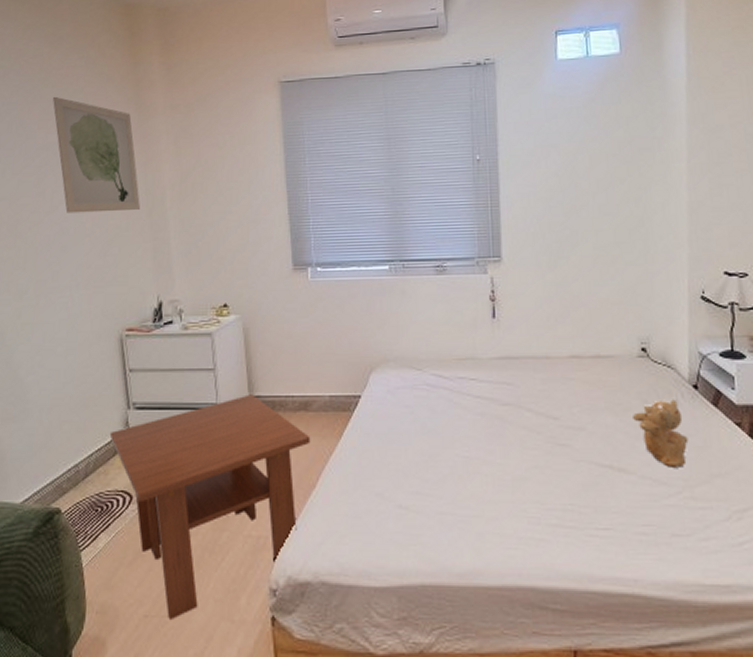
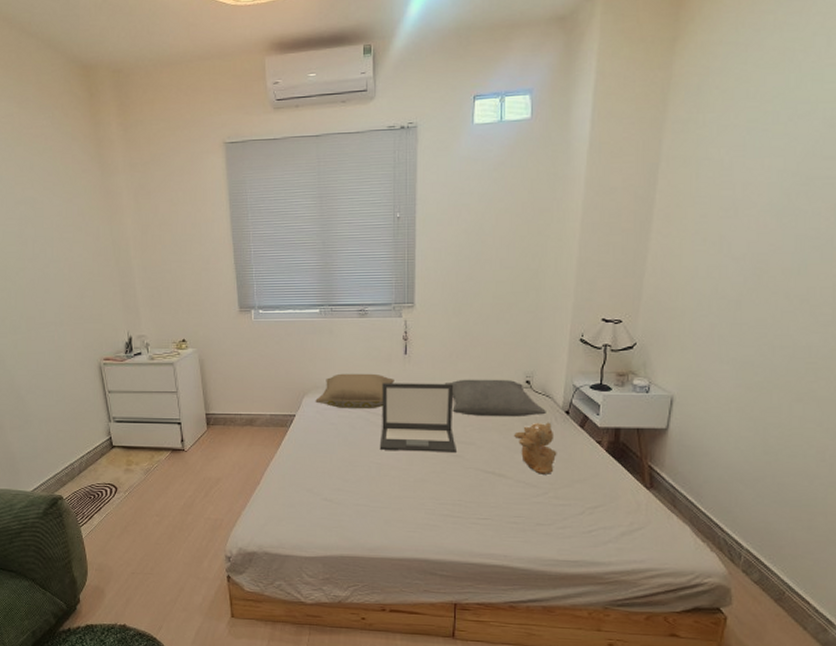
wall art: present [53,96,140,214] -> none [26,154,108,261]
coffee table: present [109,394,311,619] -> none [96,412,255,576]
pillow: none [385,342,482,387] -> present [315,373,394,410]
laptop: none [466,352,563,441] -> present [379,383,456,452]
pillow: none [542,346,669,394] -> present [444,379,546,417]

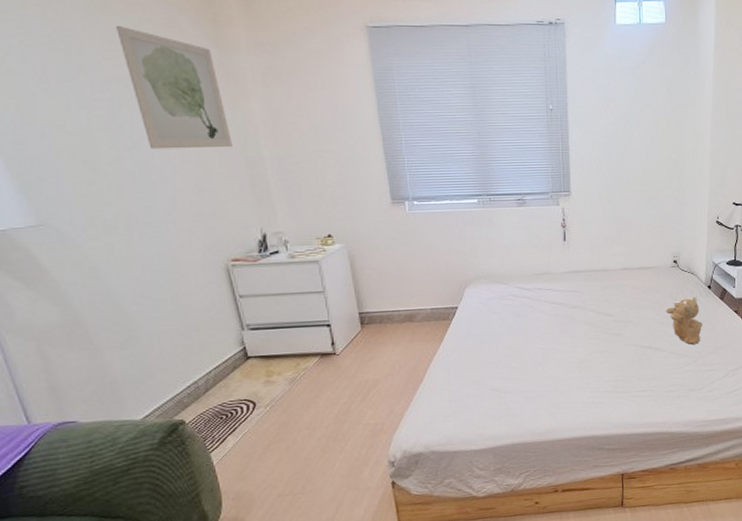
wall art: none [26,154,108,261] -> present [116,25,232,149]
pillow: present [315,373,394,410] -> none [478,261,555,297]
laptop: present [379,383,456,452] -> none [544,266,616,335]
pillow: present [444,379,546,417] -> none [602,260,692,296]

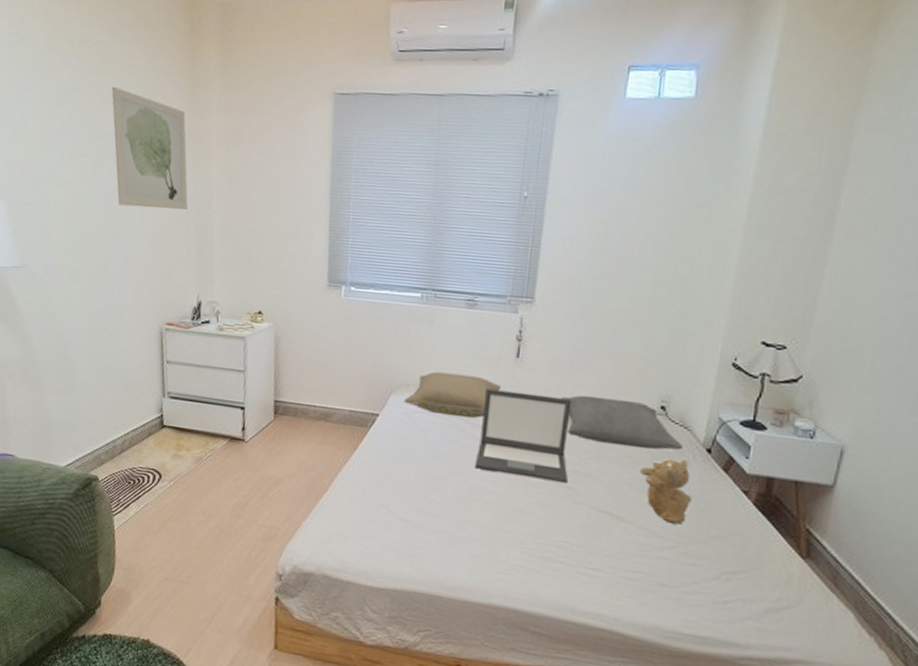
pillow: none [478,261,555,297] -> present [404,371,501,419]
laptop: none [544,266,616,335] -> present [474,388,572,483]
pillow: none [602,260,692,296] -> present [560,395,683,450]

